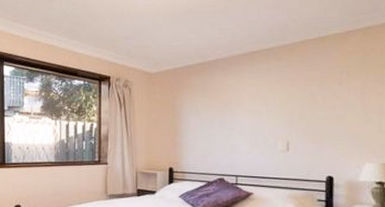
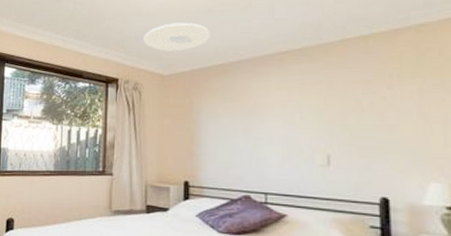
ceiling light: none [132,23,192,51] -> present [143,22,210,51]

